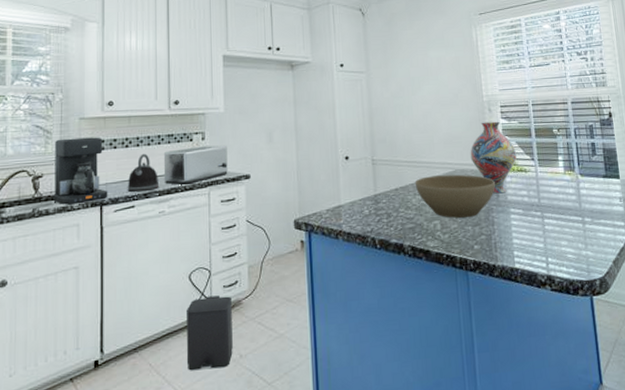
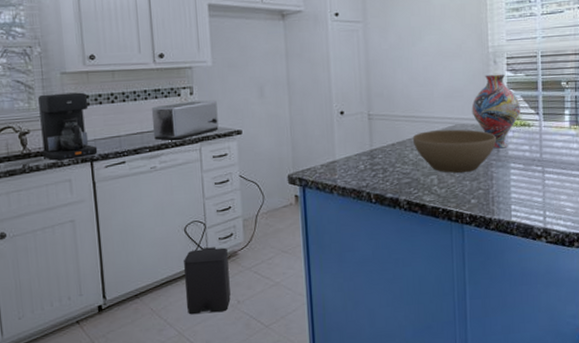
kettle: present [127,153,160,193] -> none [116,109,149,149]

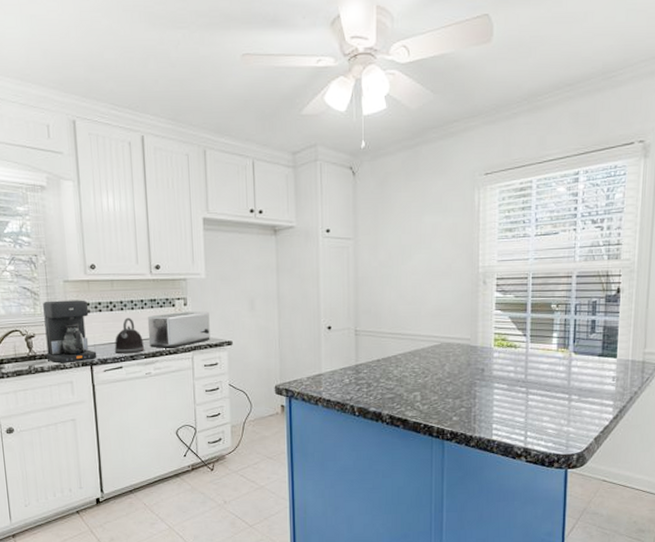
kettle: none [116,109,149,149] -> present [114,317,145,355]
pedal bin: present [184,247,231,315] -> none [175,450,218,511]
bowl: present [412,129,496,173] -> none [397,348,481,390]
vase: present [471,74,520,149] -> none [458,294,508,368]

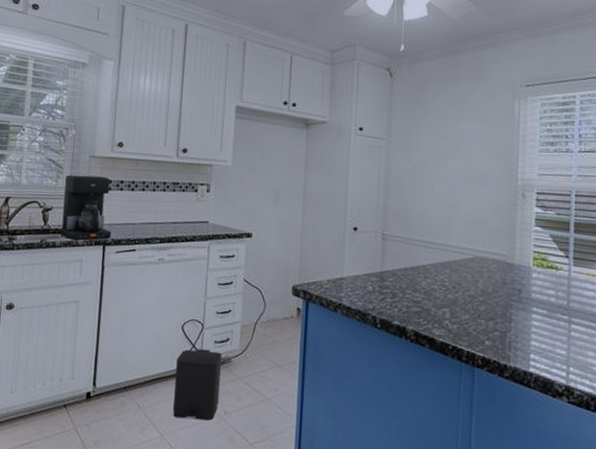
kettle: present [114,317,145,355] -> none [130,198,161,237]
toaster: present [147,311,210,349] -> none [165,198,232,235]
pedal bin: none [175,450,218,511] -> present [172,349,222,421]

